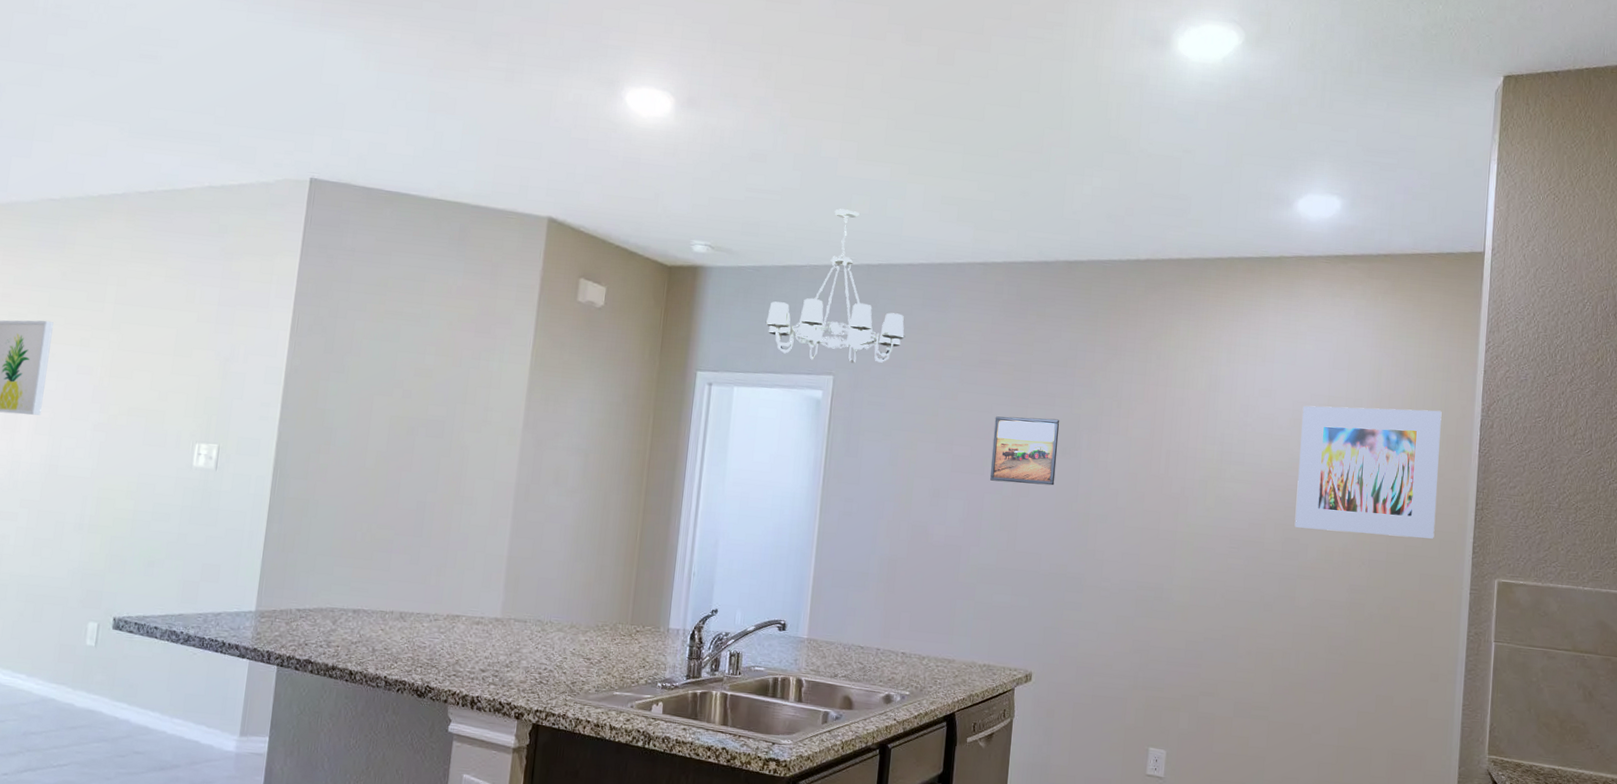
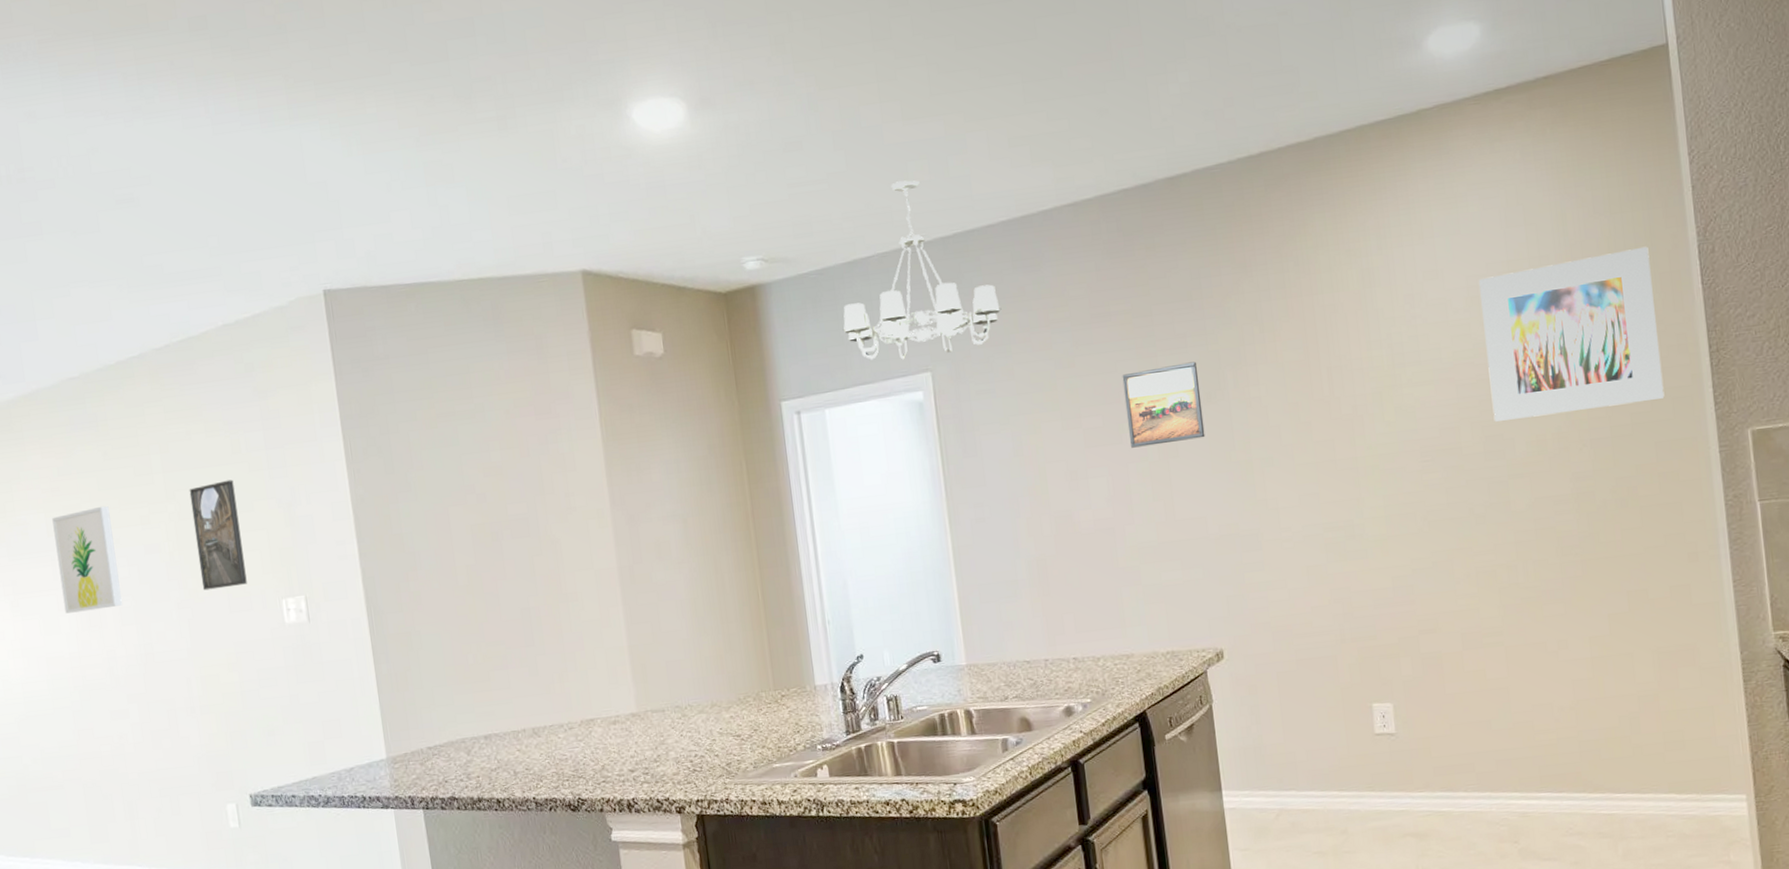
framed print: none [122,323,180,422] -> present [189,479,247,591]

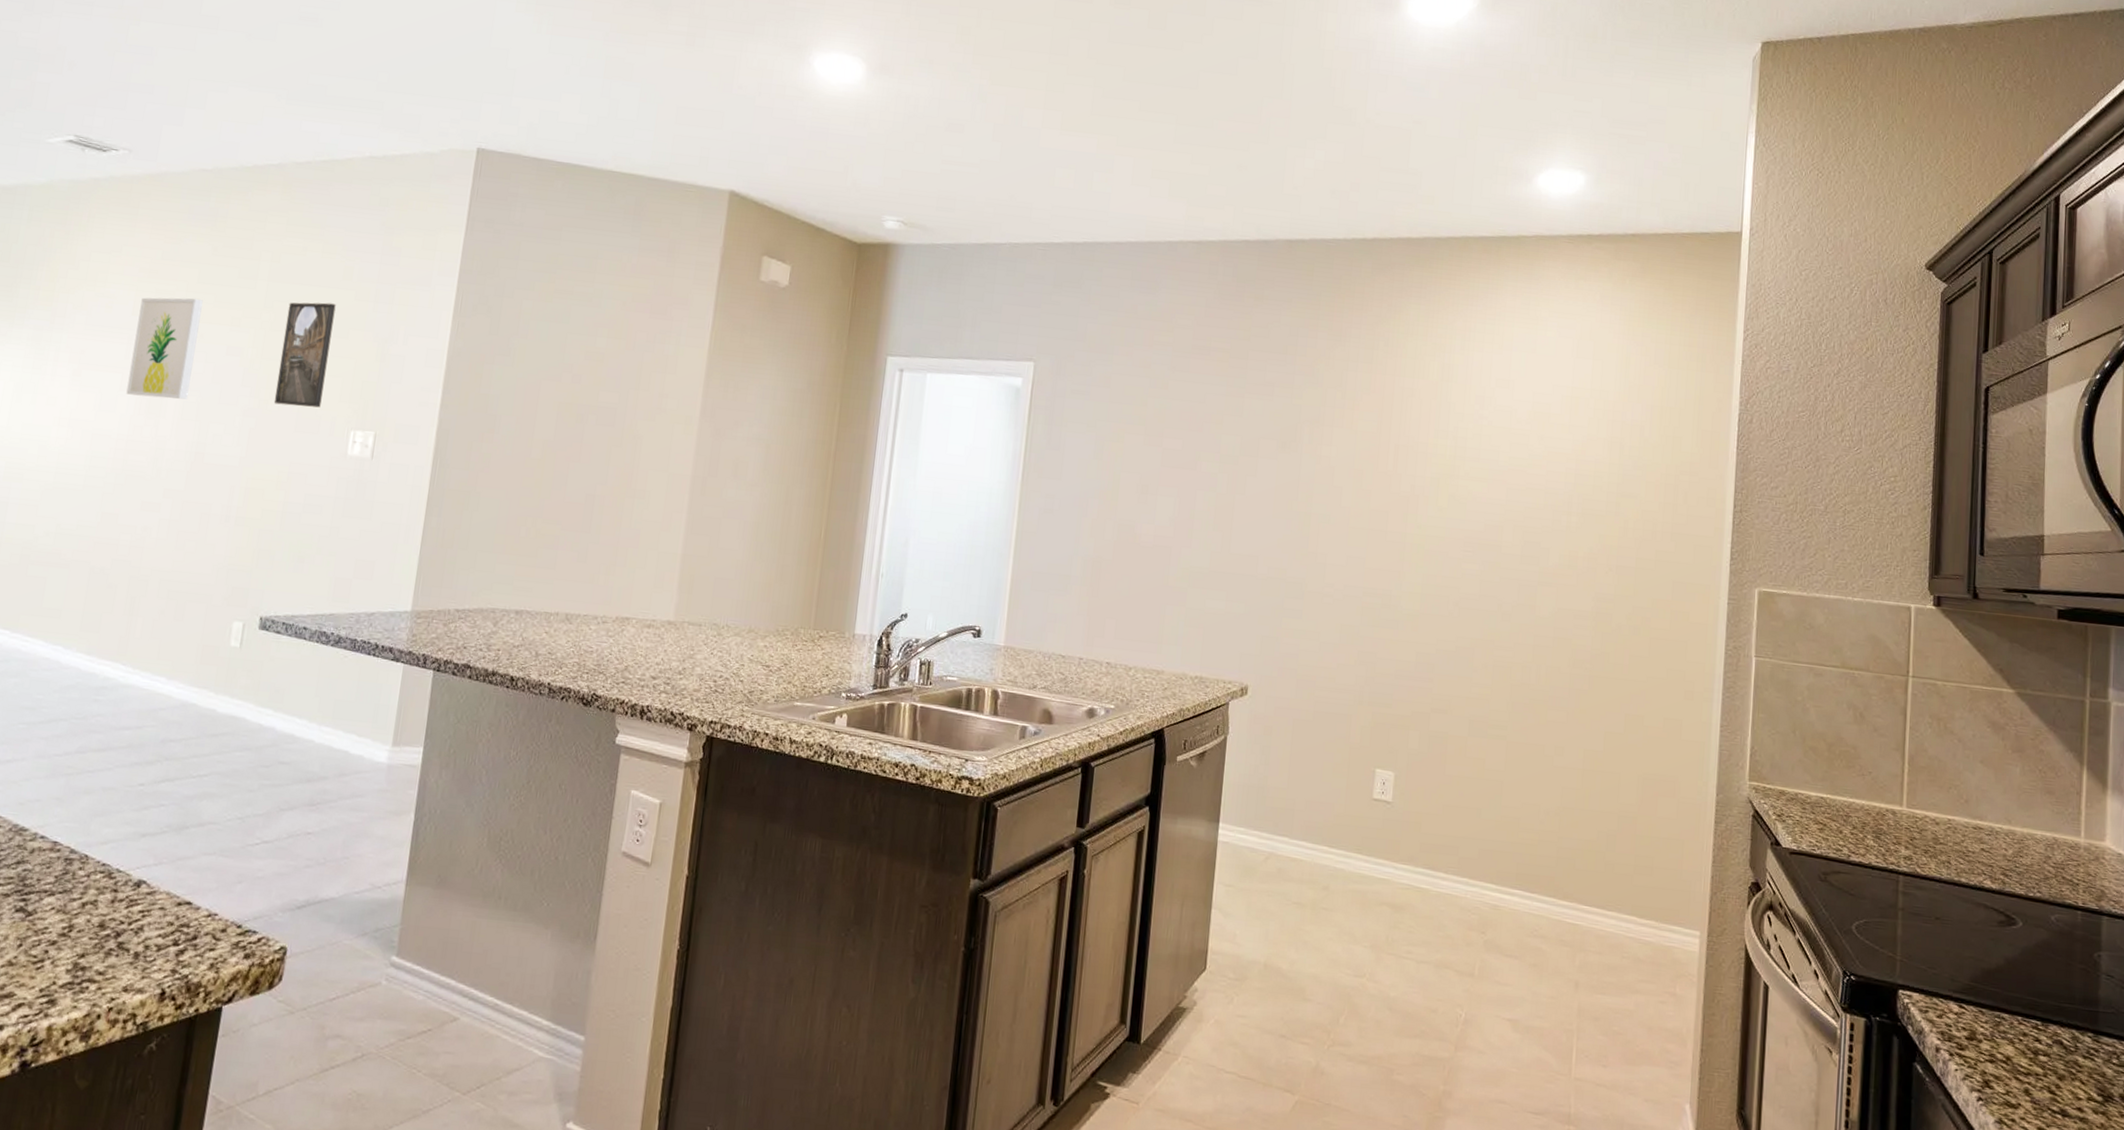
chandelier: present [843,180,1002,360] -> none [961,182,1112,349]
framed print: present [1122,361,1205,448] -> none [1202,407,1279,483]
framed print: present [1479,246,1665,422] -> none [1535,397,1696,543]

